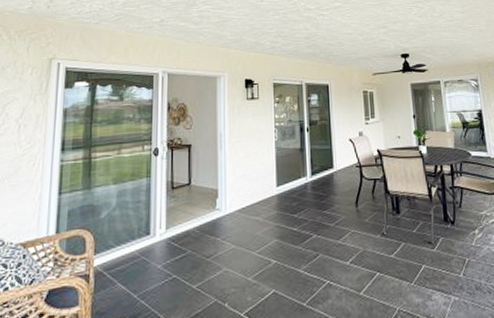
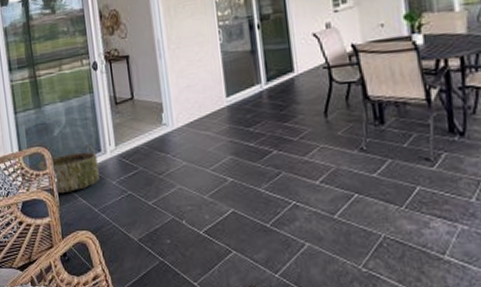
basket: none [75,228,145,279] -> present [38,145,99,193]

